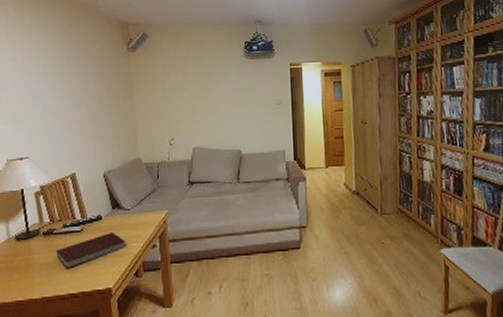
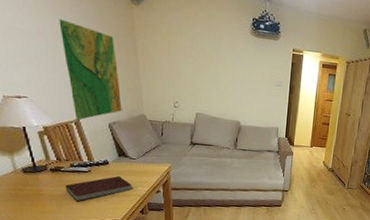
map: none [63,78,117,174] -> present [59,19,122,121]

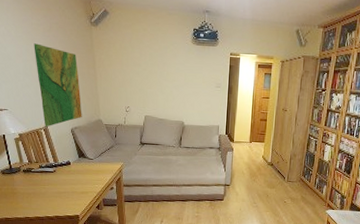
notebook: present [65,176,132,202] -> none [35,175,90,199]

